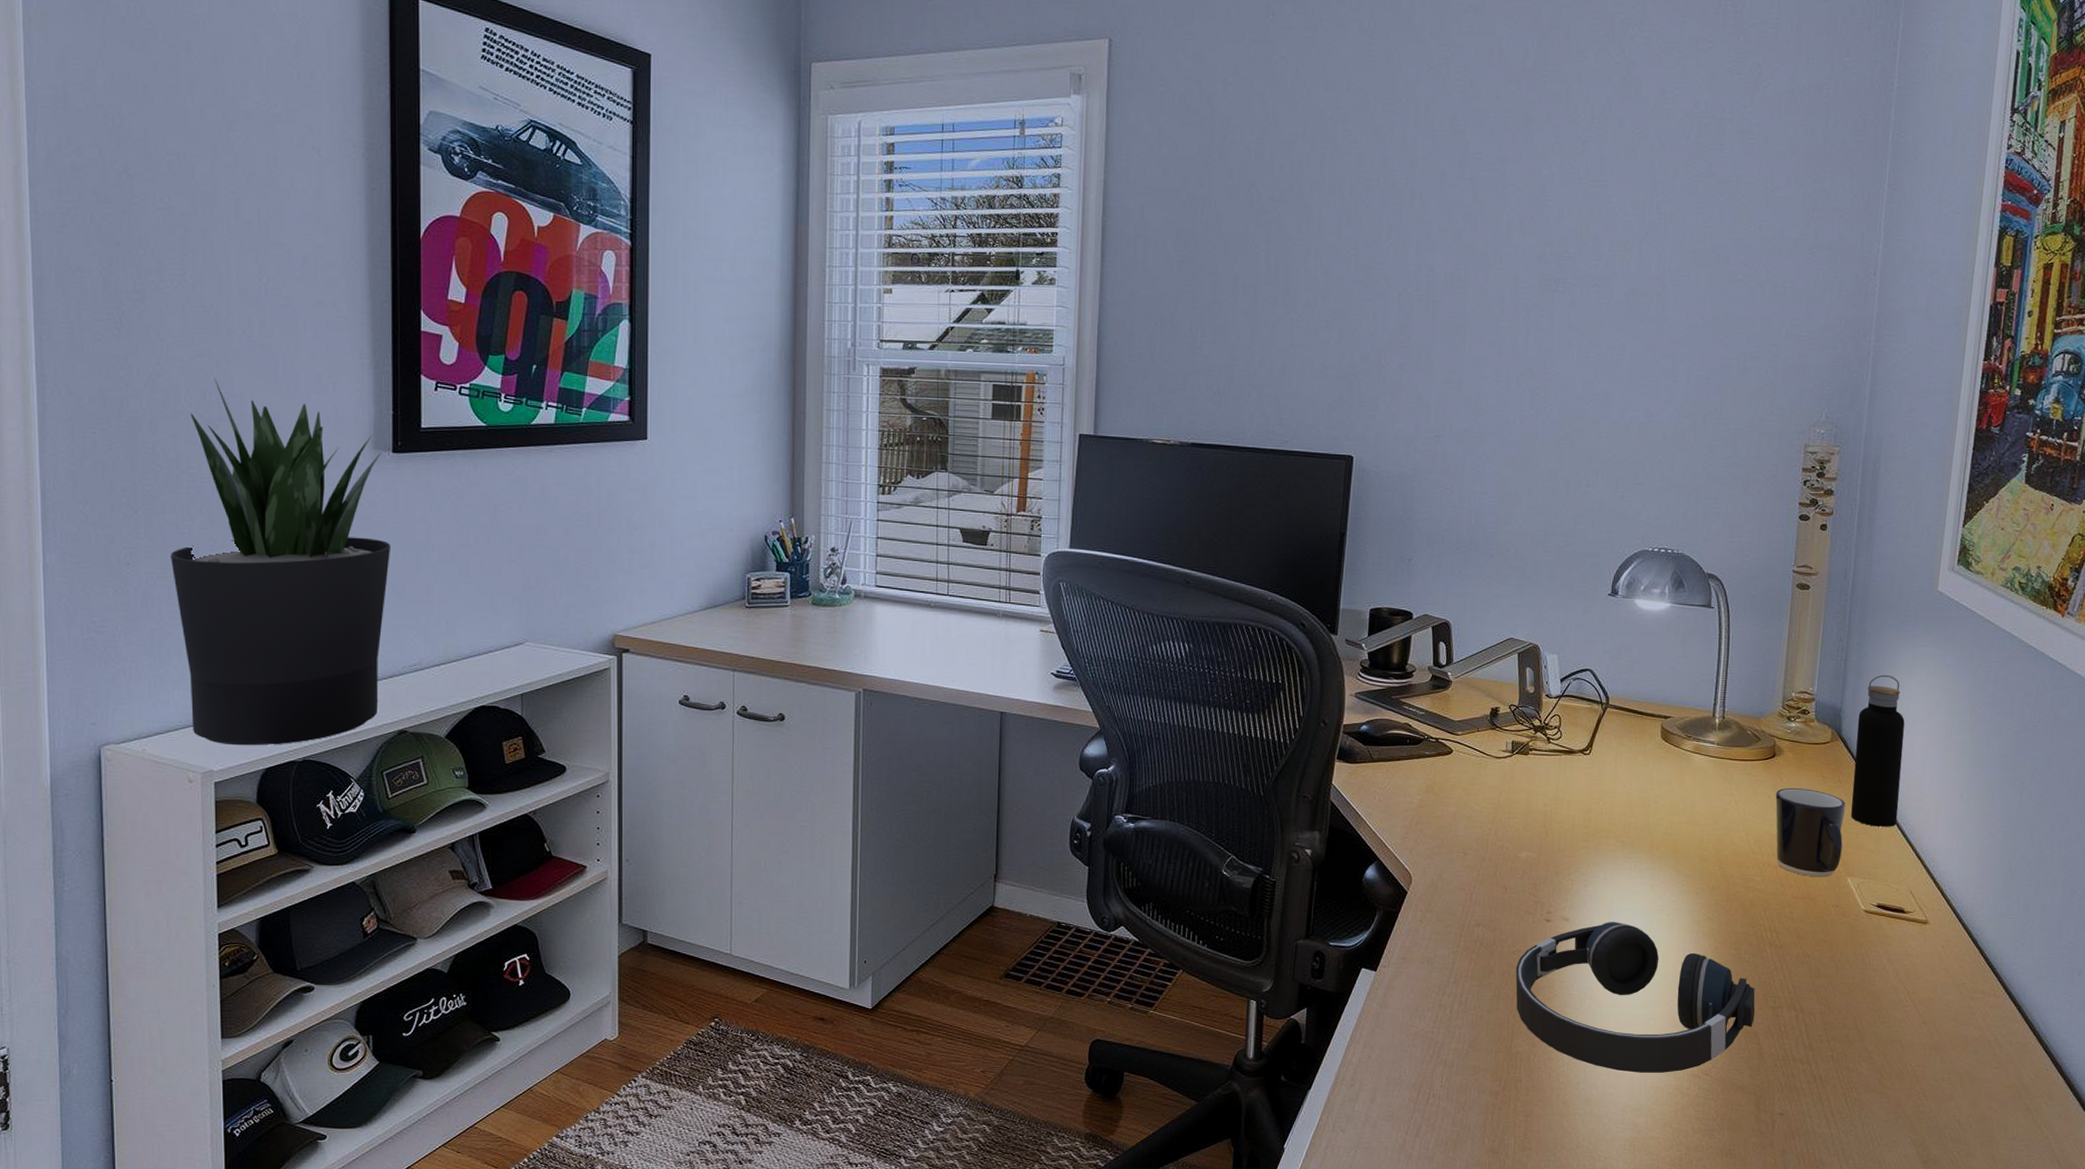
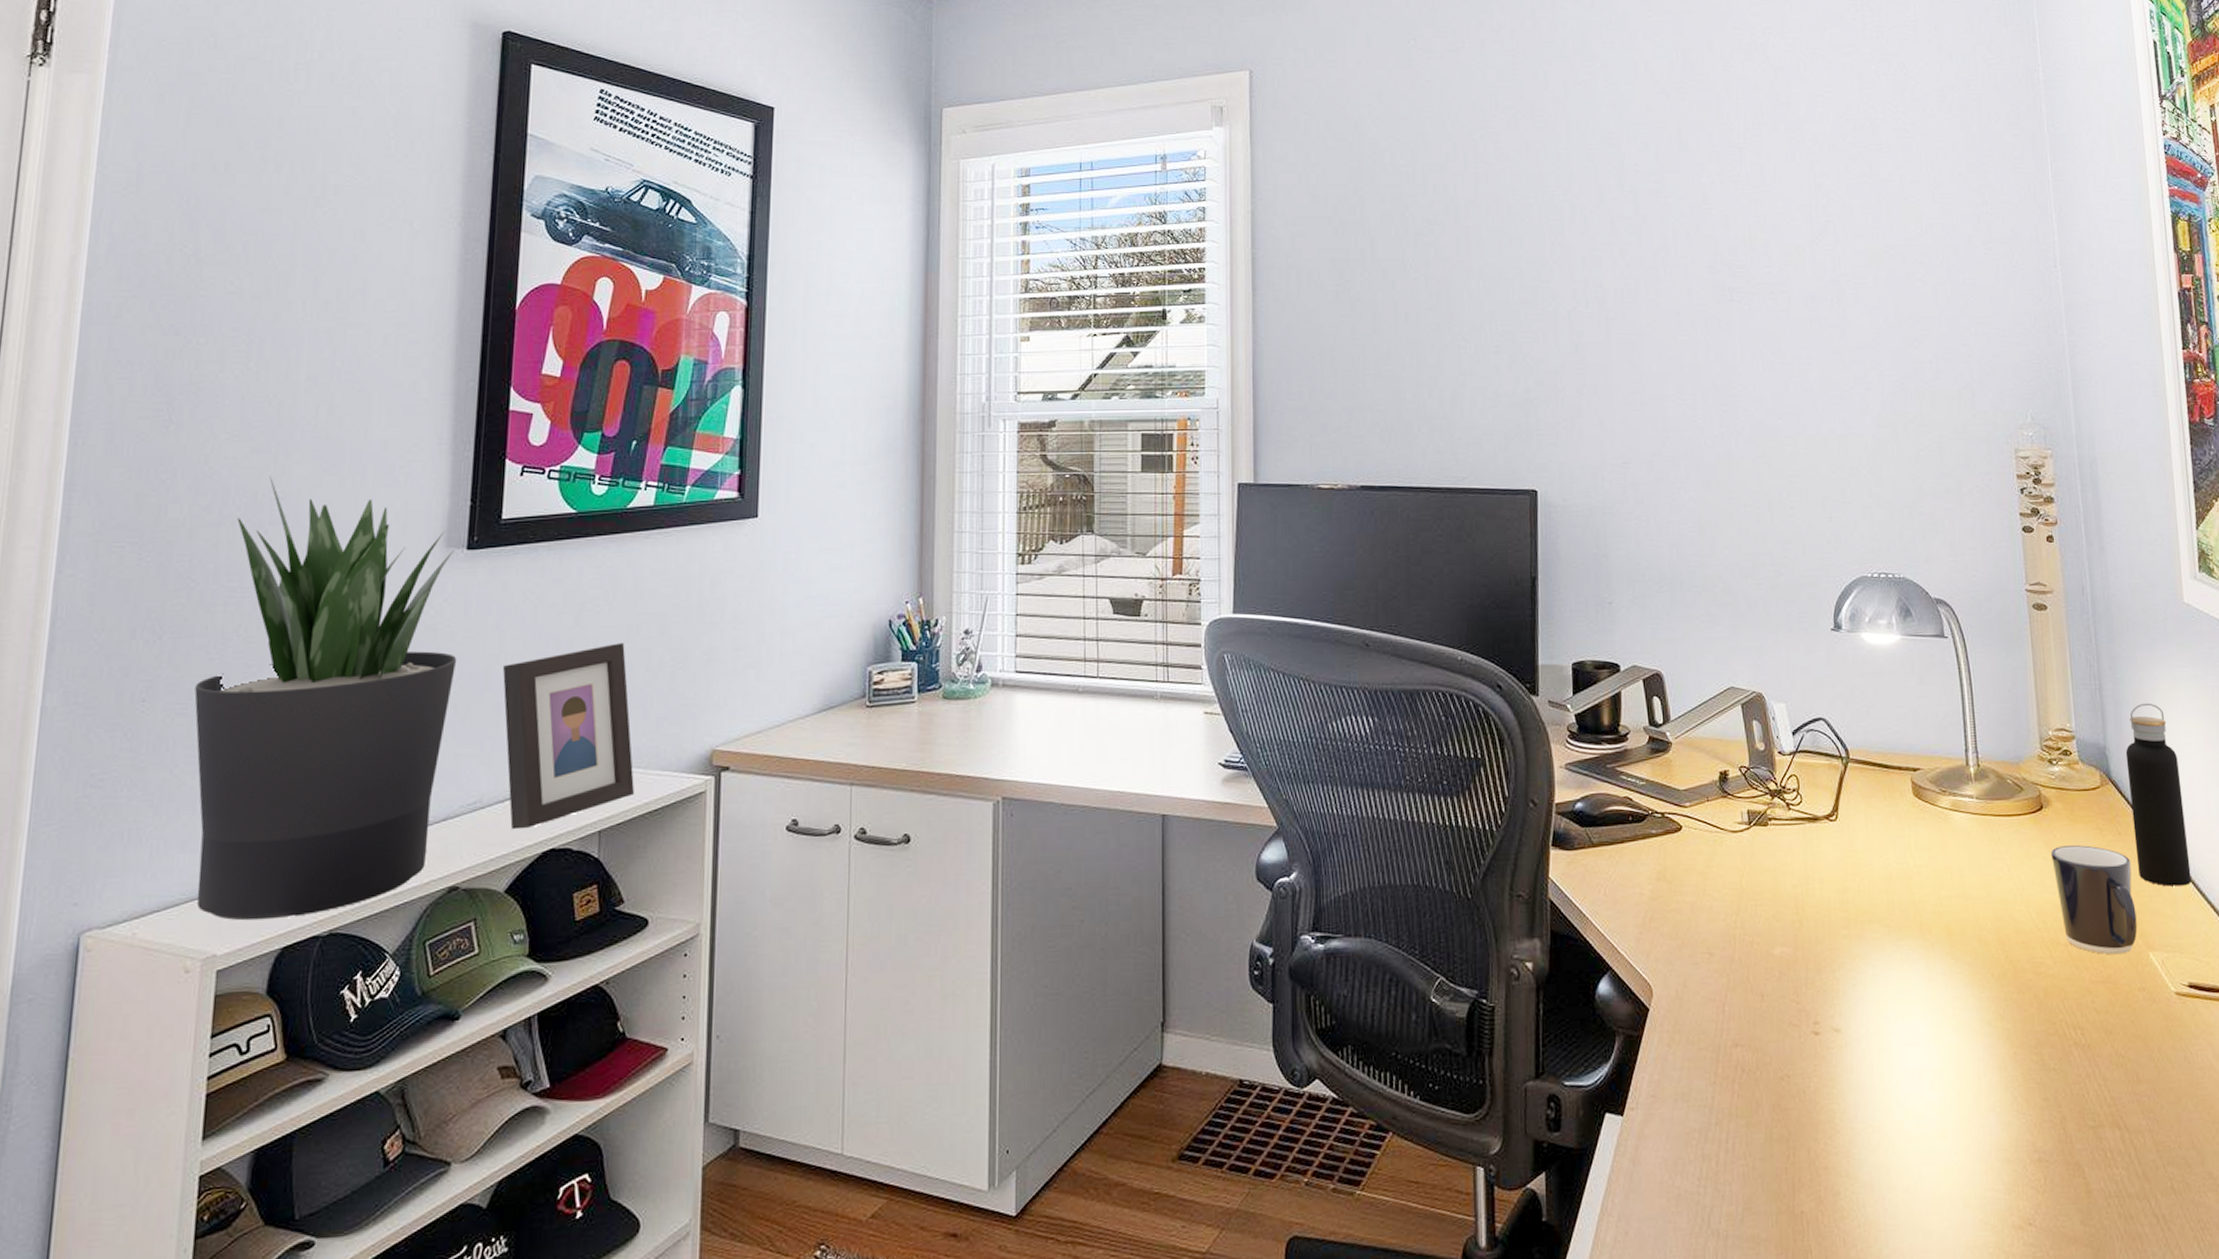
picture frame: none [432,541,550,689] -> present [503,643,635,830]
headphones: present [1515,922,1756,1073] -> none [1787,1029,2074,1229]

